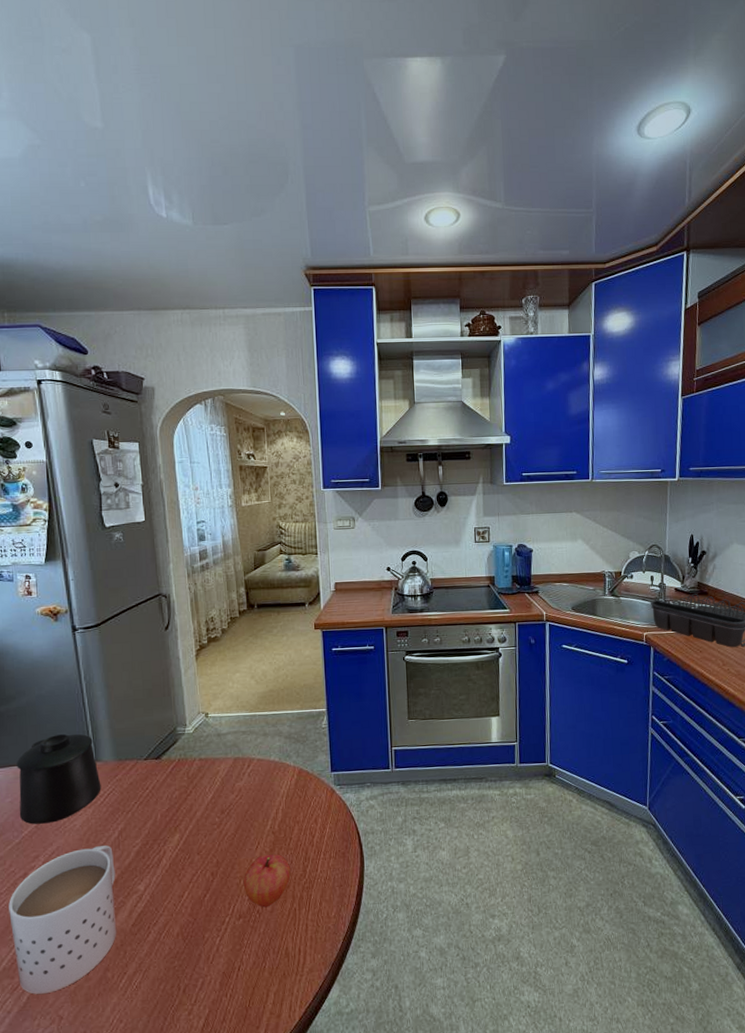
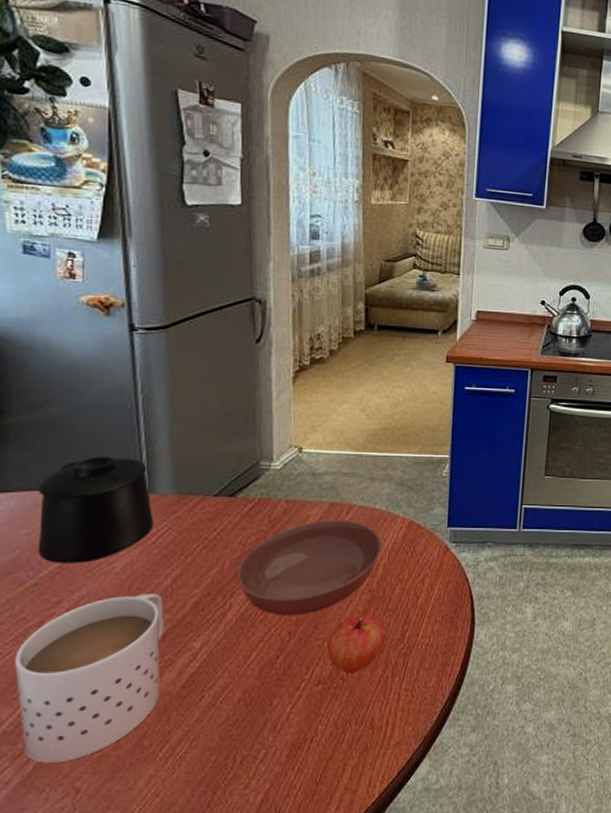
bowl: none [167,772,280,859] -> present [237,520,383,616]

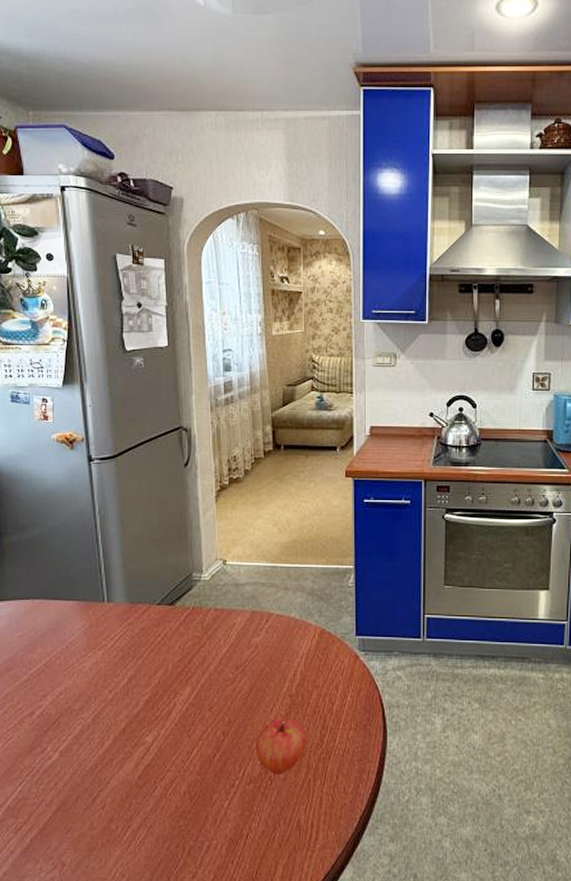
mug: present [15,593,164,763] -> none [15,690,123,837]
mug: present [37,457,154,563] -> none [27,570,112,662]
bowl: present [237,520,383,616] -> none [179,628,299,717]

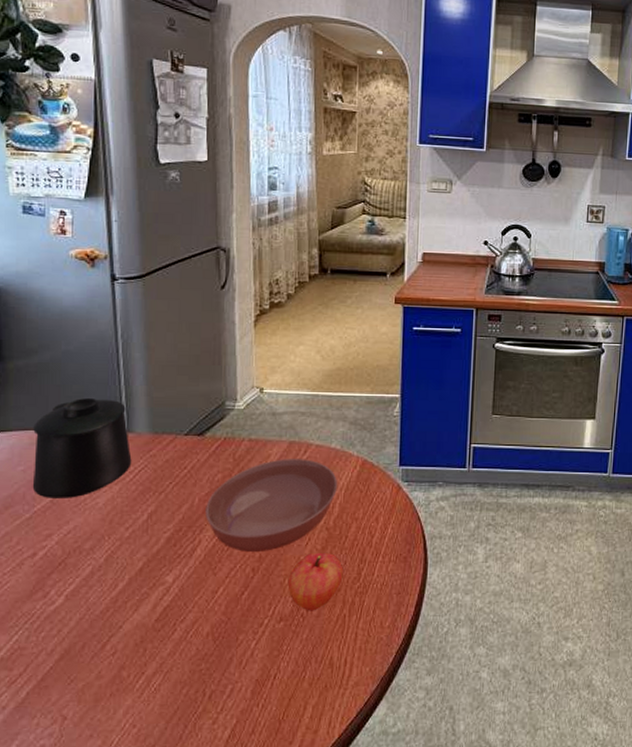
mug: none [27,570,112,662] -> present [32,398,132,498]
bowl: none [179,628,299,717] -> present [205,459,338,553]

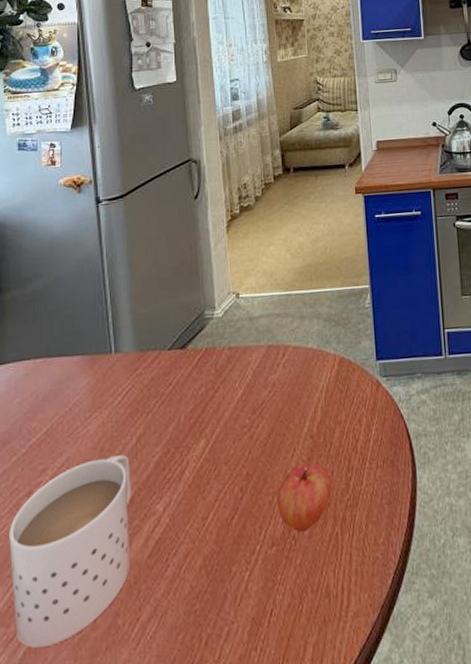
mug: none [12,527,141,690] -> present [9,454,131,648]
mug: present [32,398,132,498] -> none [28,320,120,430]
bowl: present [205,459,338,553] -> none [191,362,318,471]

